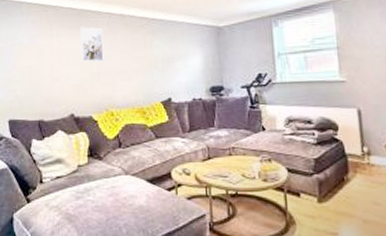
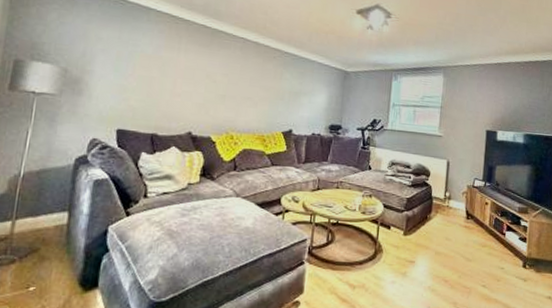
wall art: present [80,27,104,62] -> none [208,47,235,85]

